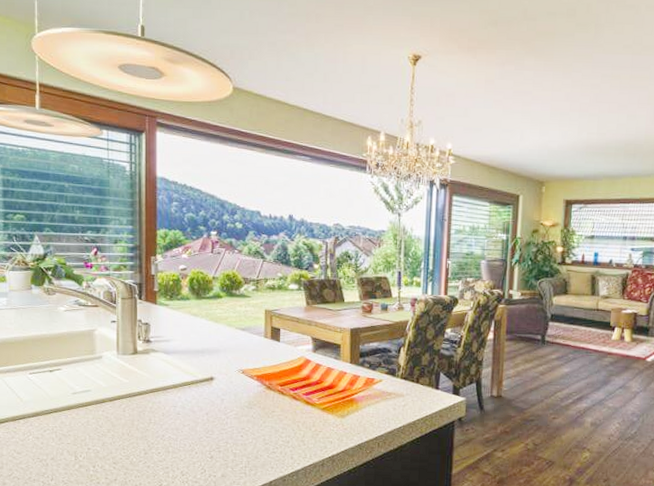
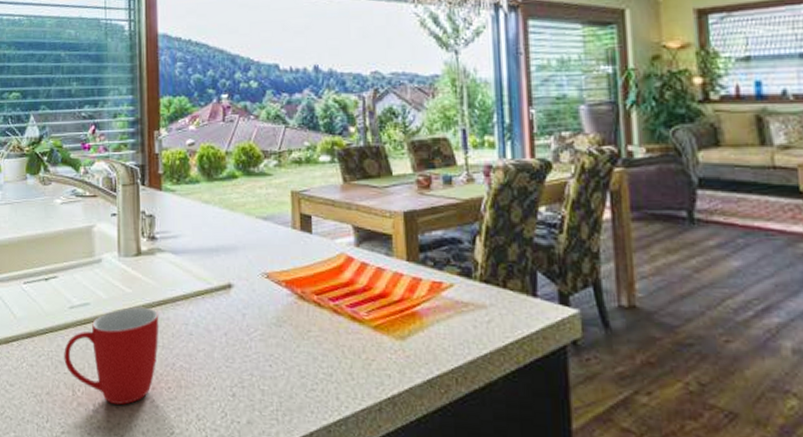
mug: none [67,393,152,466] -> present [64,306,159,405]

